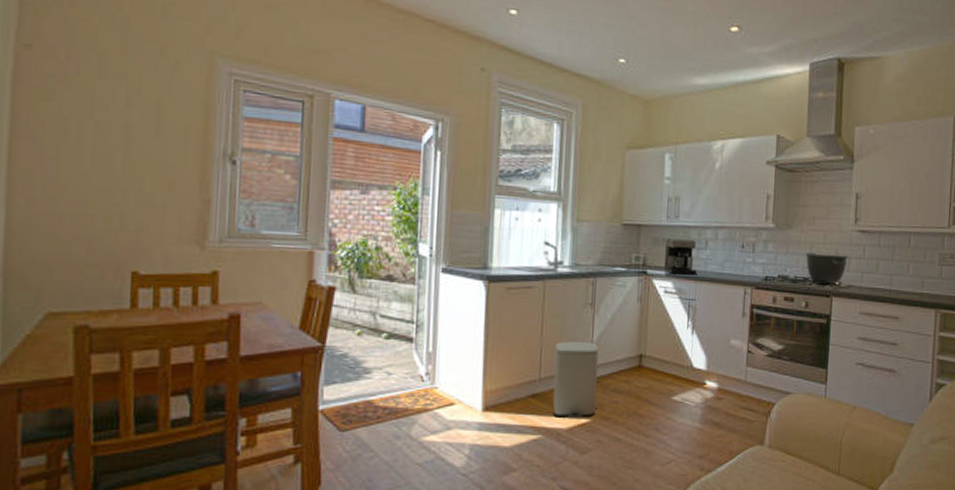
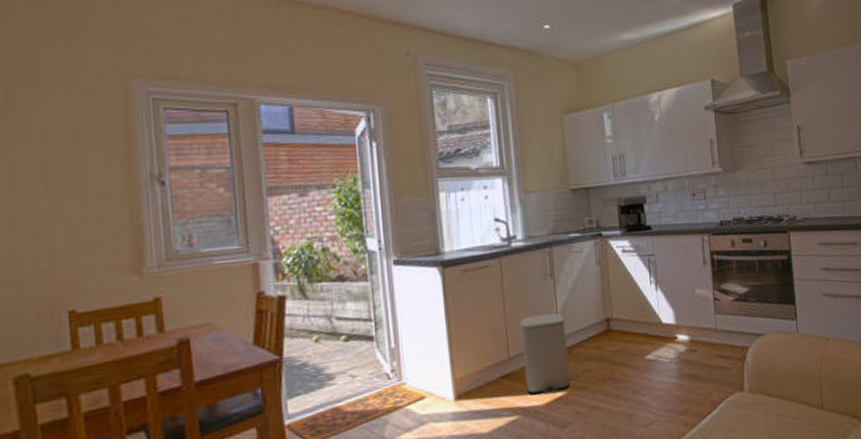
cooking pot: present [805,252,849,284] -> none [756,188,800,221]

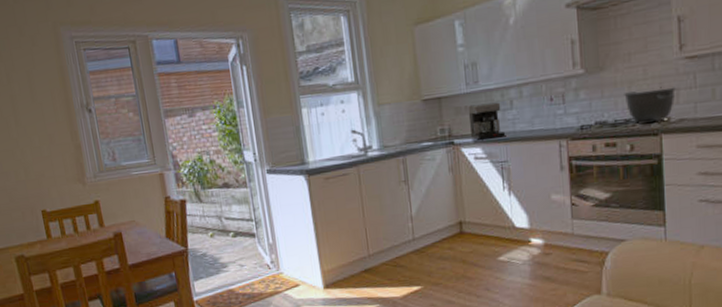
pedal bin: present [520,313,571,395] -> none [378,216,426,288]
cooking pot: none [756,188,800,221] -> present [624,87,677,123]

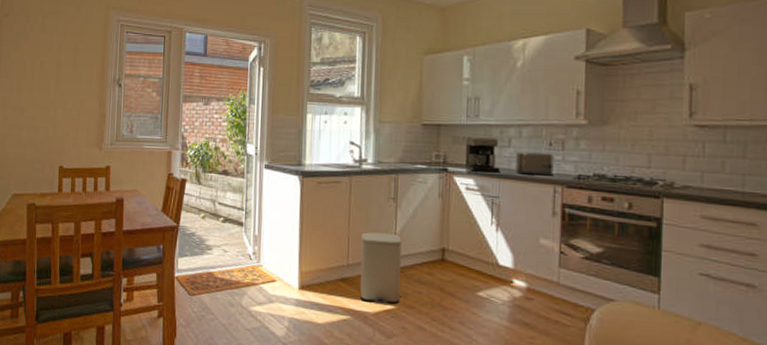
pedal bin: none [378,216,426,288] -> present [359,232,402,305]
toaster: none [519,108,557,135] -> present [515,152,554,176]
cooking pot: present [624,87,677,123] -> none [626,149,684,184]

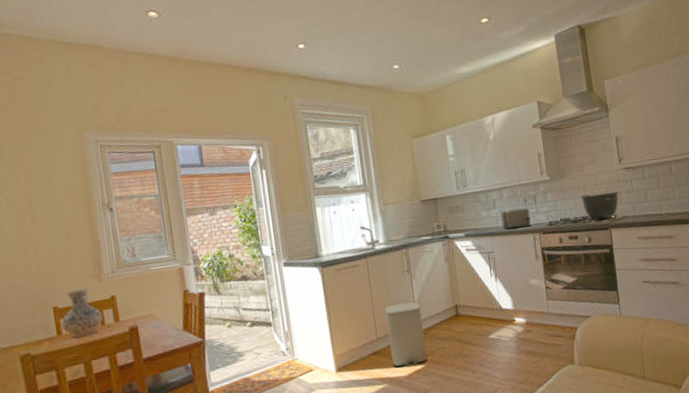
vase: none [63,153,97,199] -> present [61,287,103,339]
coffee maker: present [465,137,501,173] -> none [459,202,491,234]
cooking pot: none [626,149,684,184] -> present [580,191,619,220]

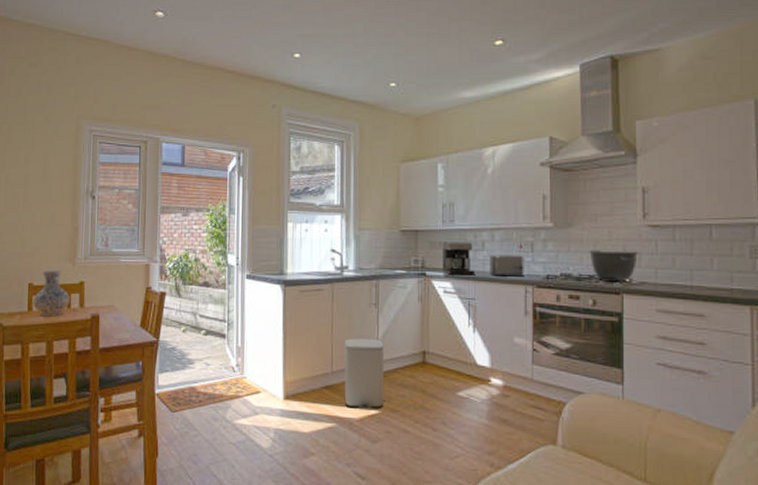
coffee maker: none [459,202,491,234] -> present [442,241,476,276]

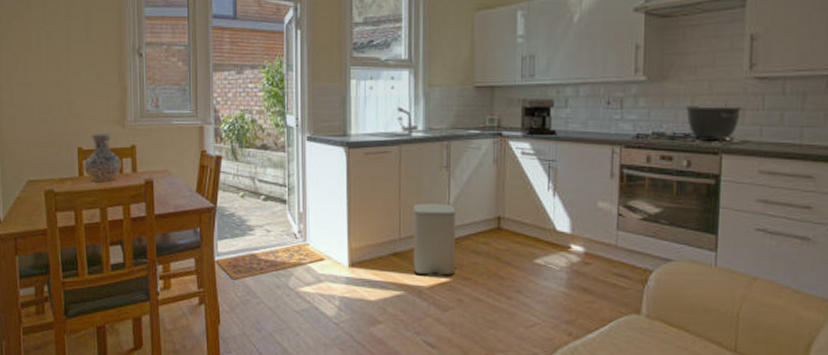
toaster: present [489,254,524,277] -> none [573,112,612,136]

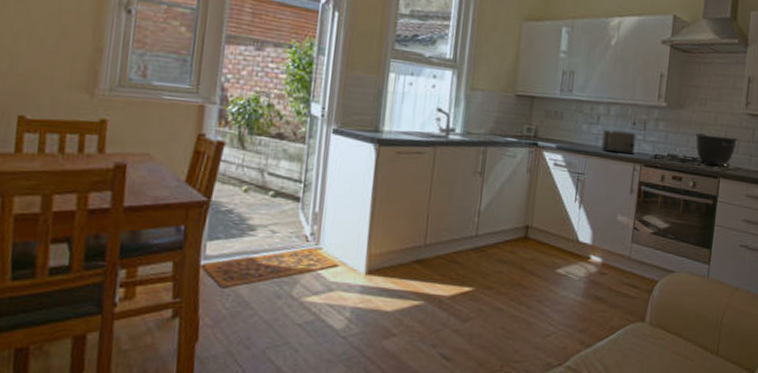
vase: present [84,132,121,183] -> none [24,99,83,163]
pedal bin: present [413,203,456,278] -> none [436,209,485,287]
coffee maker: present [520,98,557,135] -> none [555,111,589,150]
toaster: none [573,112,612,136] -> present [601,129,636,155]

